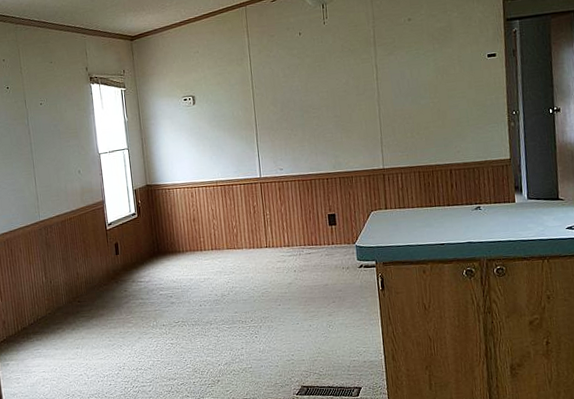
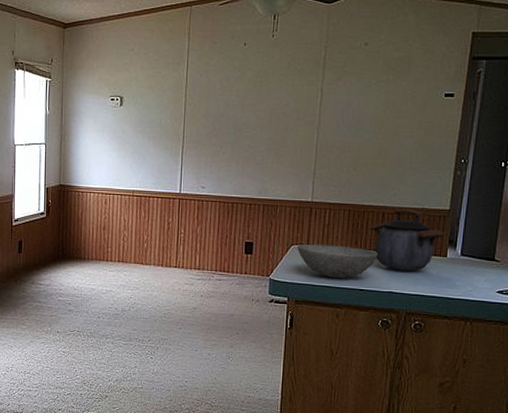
bowl: none [377,205,453,237] -> present [297,243,378,279]
kettle: none [440,162,510,221] -> present [370,208,445,271]

